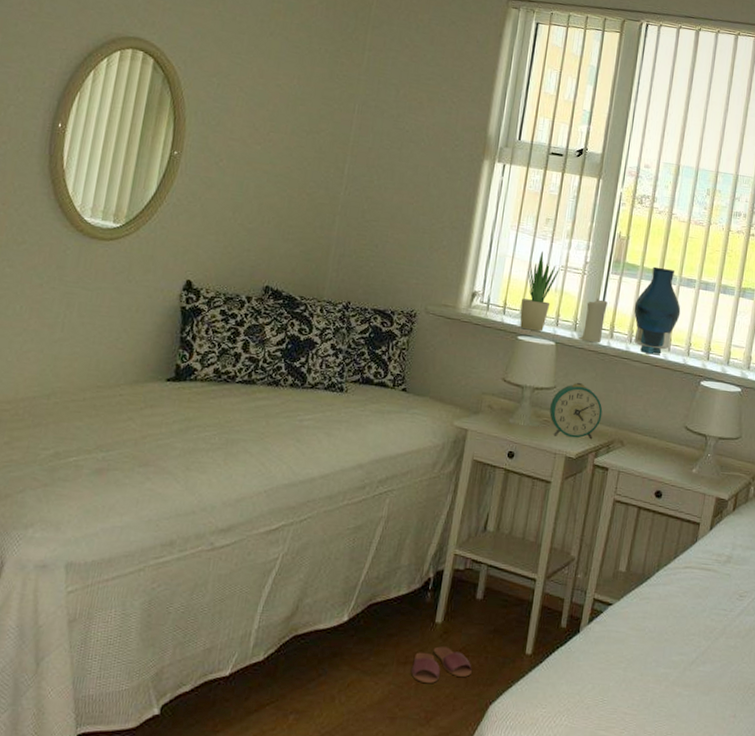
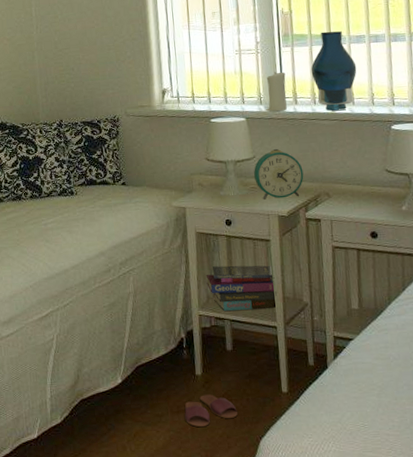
books: none [471,501,548,558] -> present [206,265,277,311]
potted plant: present [520,250,560,332] -> none [205,41,235,113]

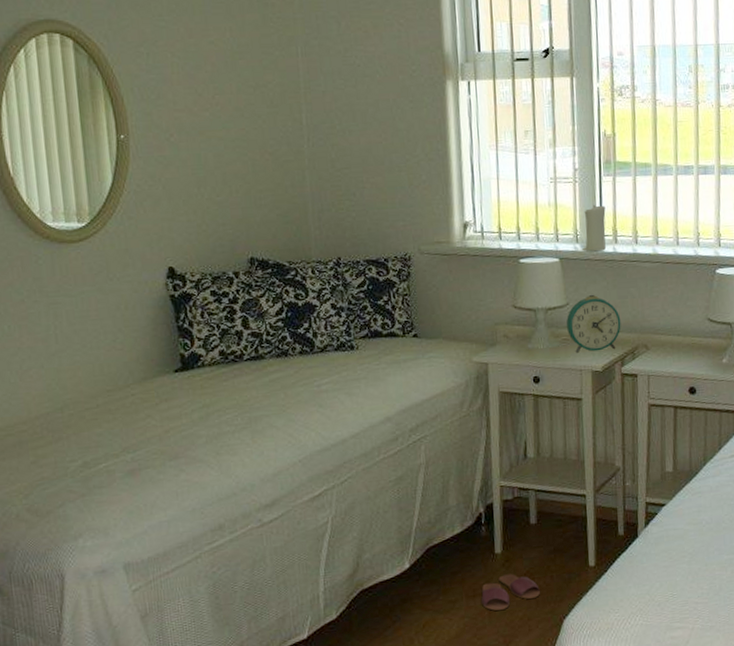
books: present [206,265,277,311] -> none [509,427,587,480]
vase: present [311,31,357,111] -> none [633,159,683,252]

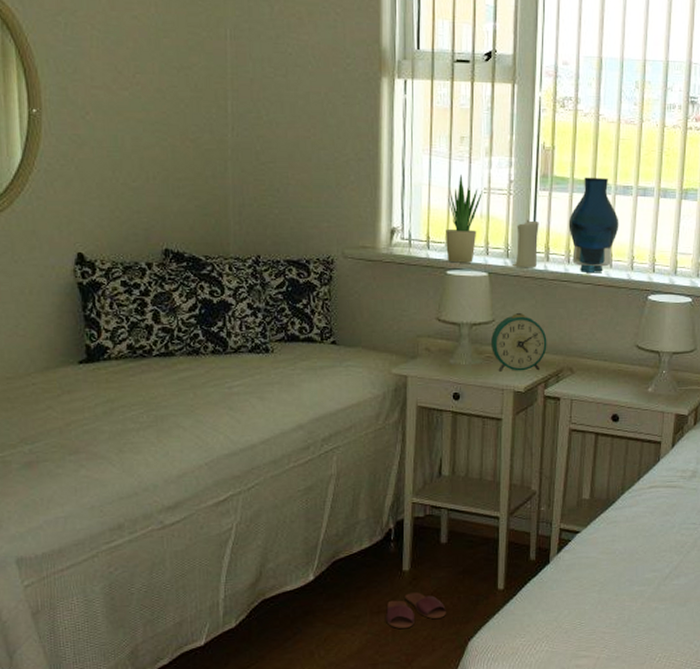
potted plant: none [515,165,549,252] -> present [446,173,482,263]
vase: none [633,159,683,252] -> present [568,177,619,274]

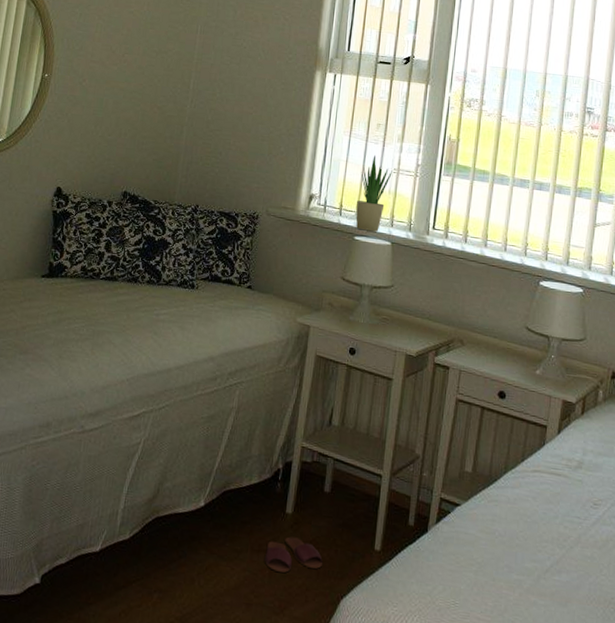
alarm clock: present [491,312,547,372] -> none [388,281,441,338]
candle: present [513,219,539,268] -> none [414,199,441,244]
vase: present [568,177,619,274] -> none [467,167,515,255]

